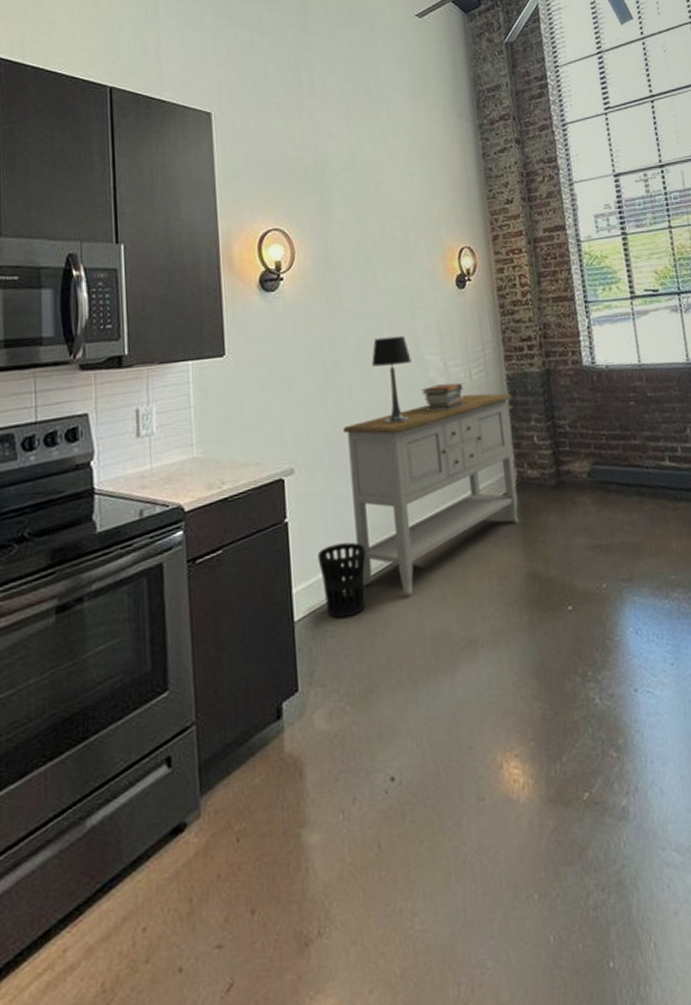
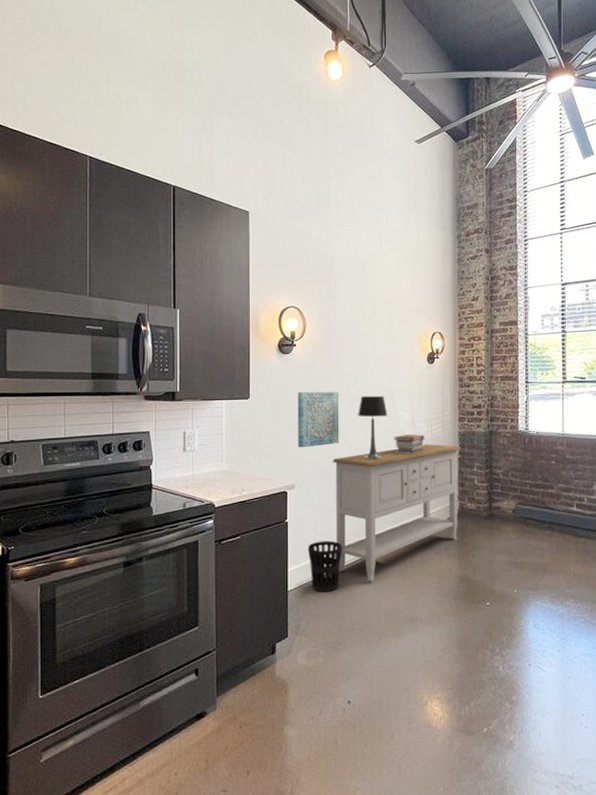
wall art: none [289,335,350,417] -> present [297,392,339,448]

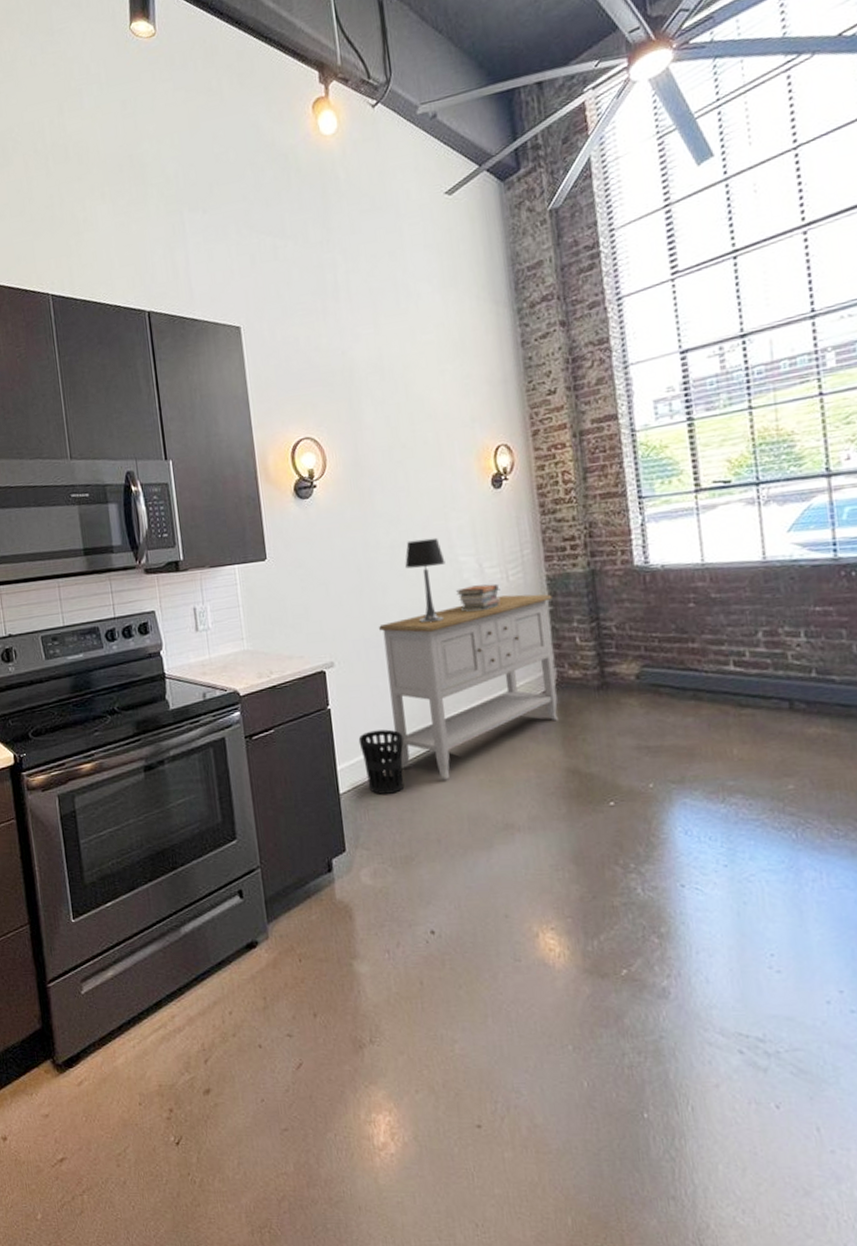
wall art: present [297,392,339,448] -> none [324,539,385,616]

